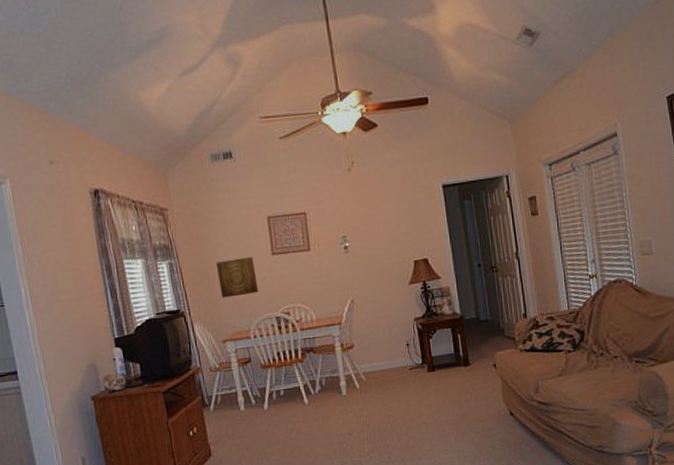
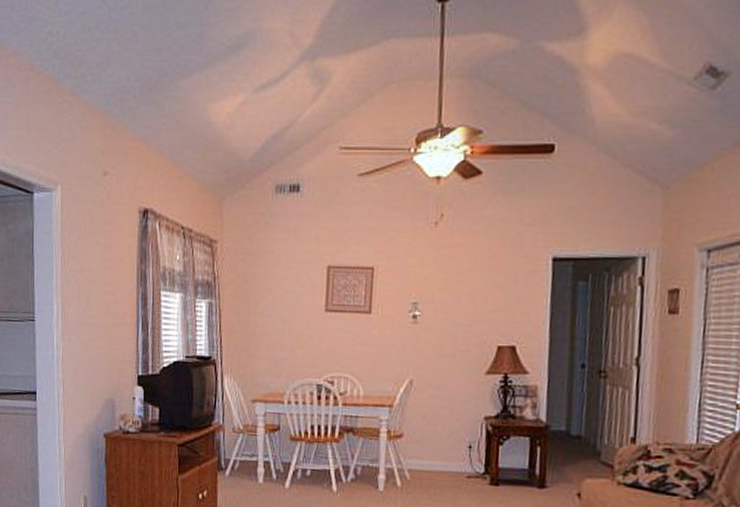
wall art: present [215,257,259,298] -> none [259,309,303,353]

